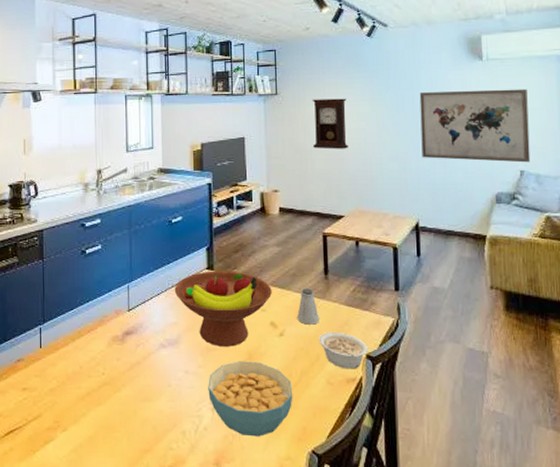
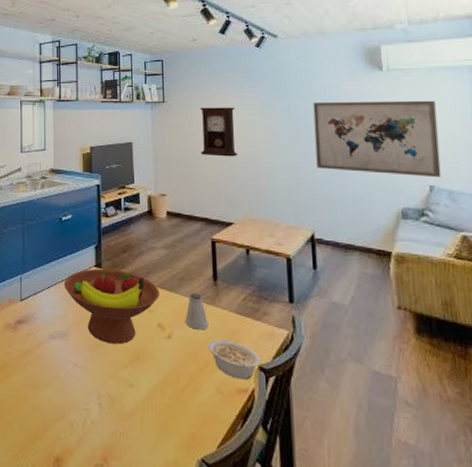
cereal bowl: present [208,361,293,437] -> none [96,359,182,438]

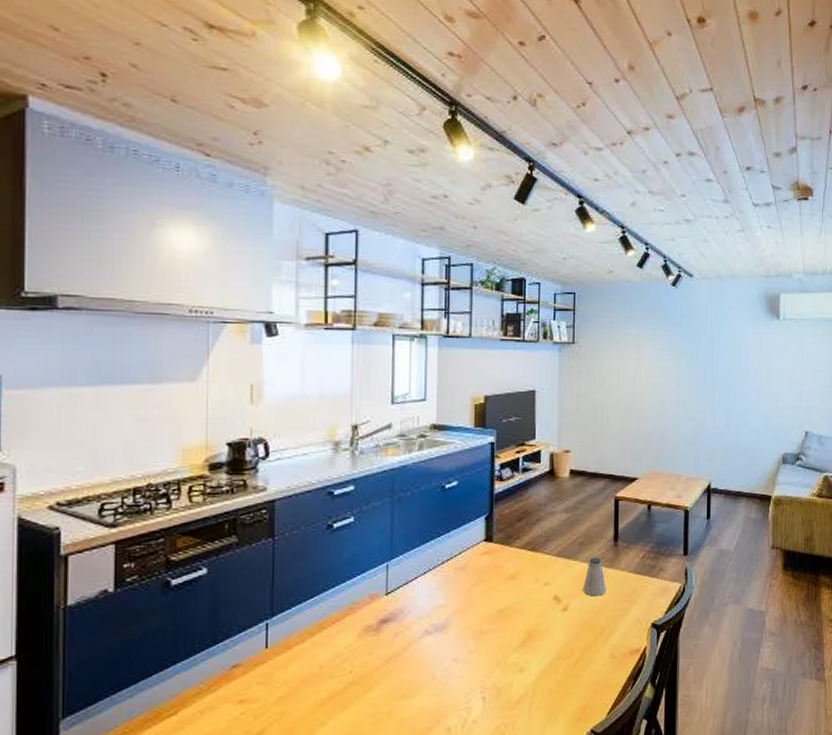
fruit bowl: present [63,268,159,344] -> none [444,541,557,628]
pendulum clock: present [199,107,237,157] -> none [609,350,647,406]
legume: present [208,338,260,380] -> none [604,601,653,640]
wall art: present [313,100,442,178] -> none [718,349,816,424]

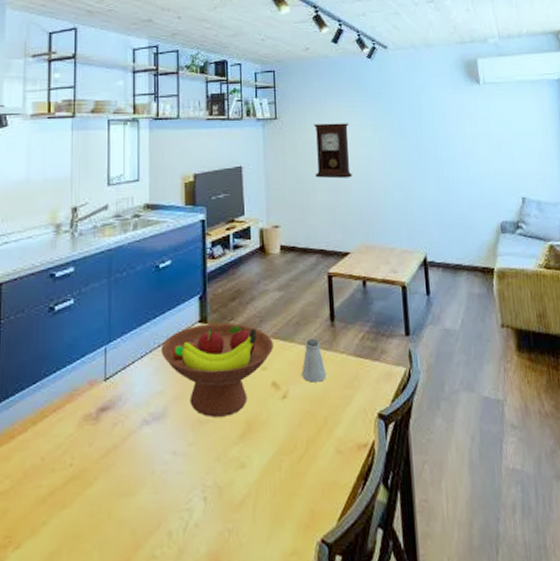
fruit bowl: none [444,541,557,628] -> present [160,322,273,417]
pendulum clock: none [609,350,647,406] -> present [313,123,352,179]

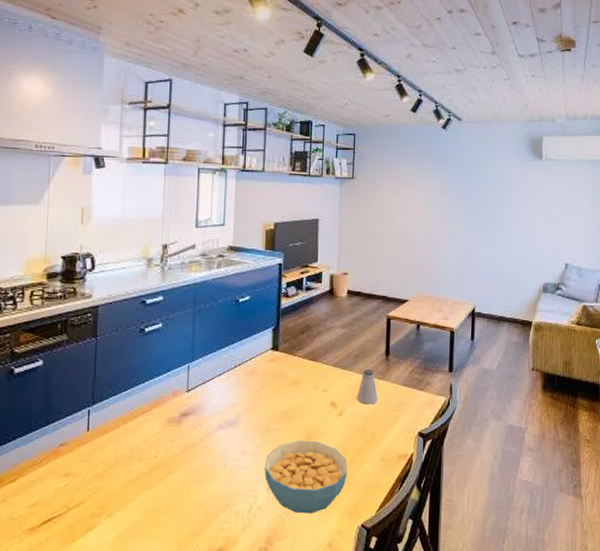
fruit bowl: present [160,322,273,417] -> none [236,351,335,427]
cereal bowl: none [200,433,299,530] -> present [264,440,348,514]
pendulum clock: present [313,123,352,179] -> none [383,185,419,236]

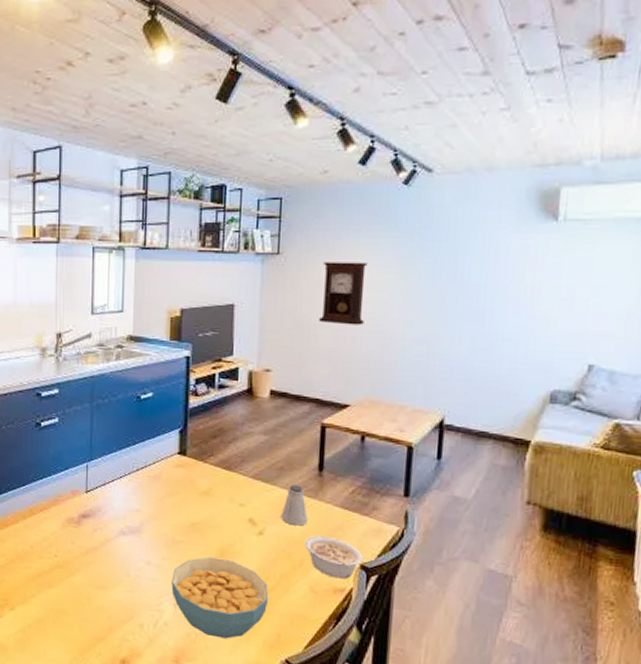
legume: none [376,410,420,446] -> present [304,535,363,579]
pendulum clock: none [383,185,419,236] -> present [318,262,368,325]

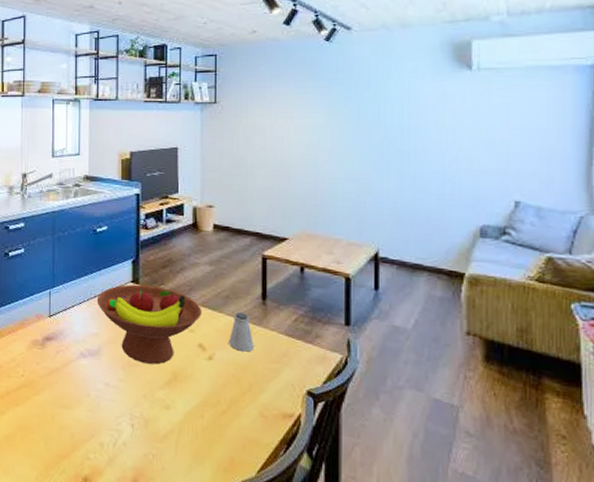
fruit bowl: none [139,456,254,541] -> present [96,284,202,365]
cereal bowl: present [171,557,269,639] -> none [129,380,221,461]
legume: present [304,535,363,579] -> none [252,361,309,405]
pendulum clock: present [318,262,368,325] -> none [254,109,297,166]

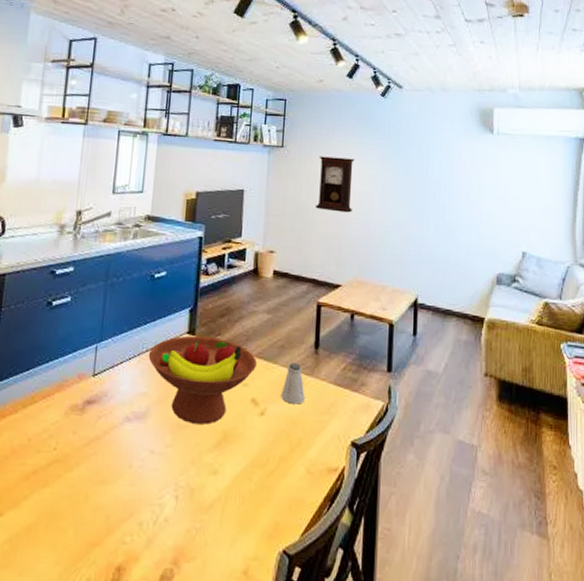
pendulum clock: none [254,109,297,166] -> present [315,156,355,213]

